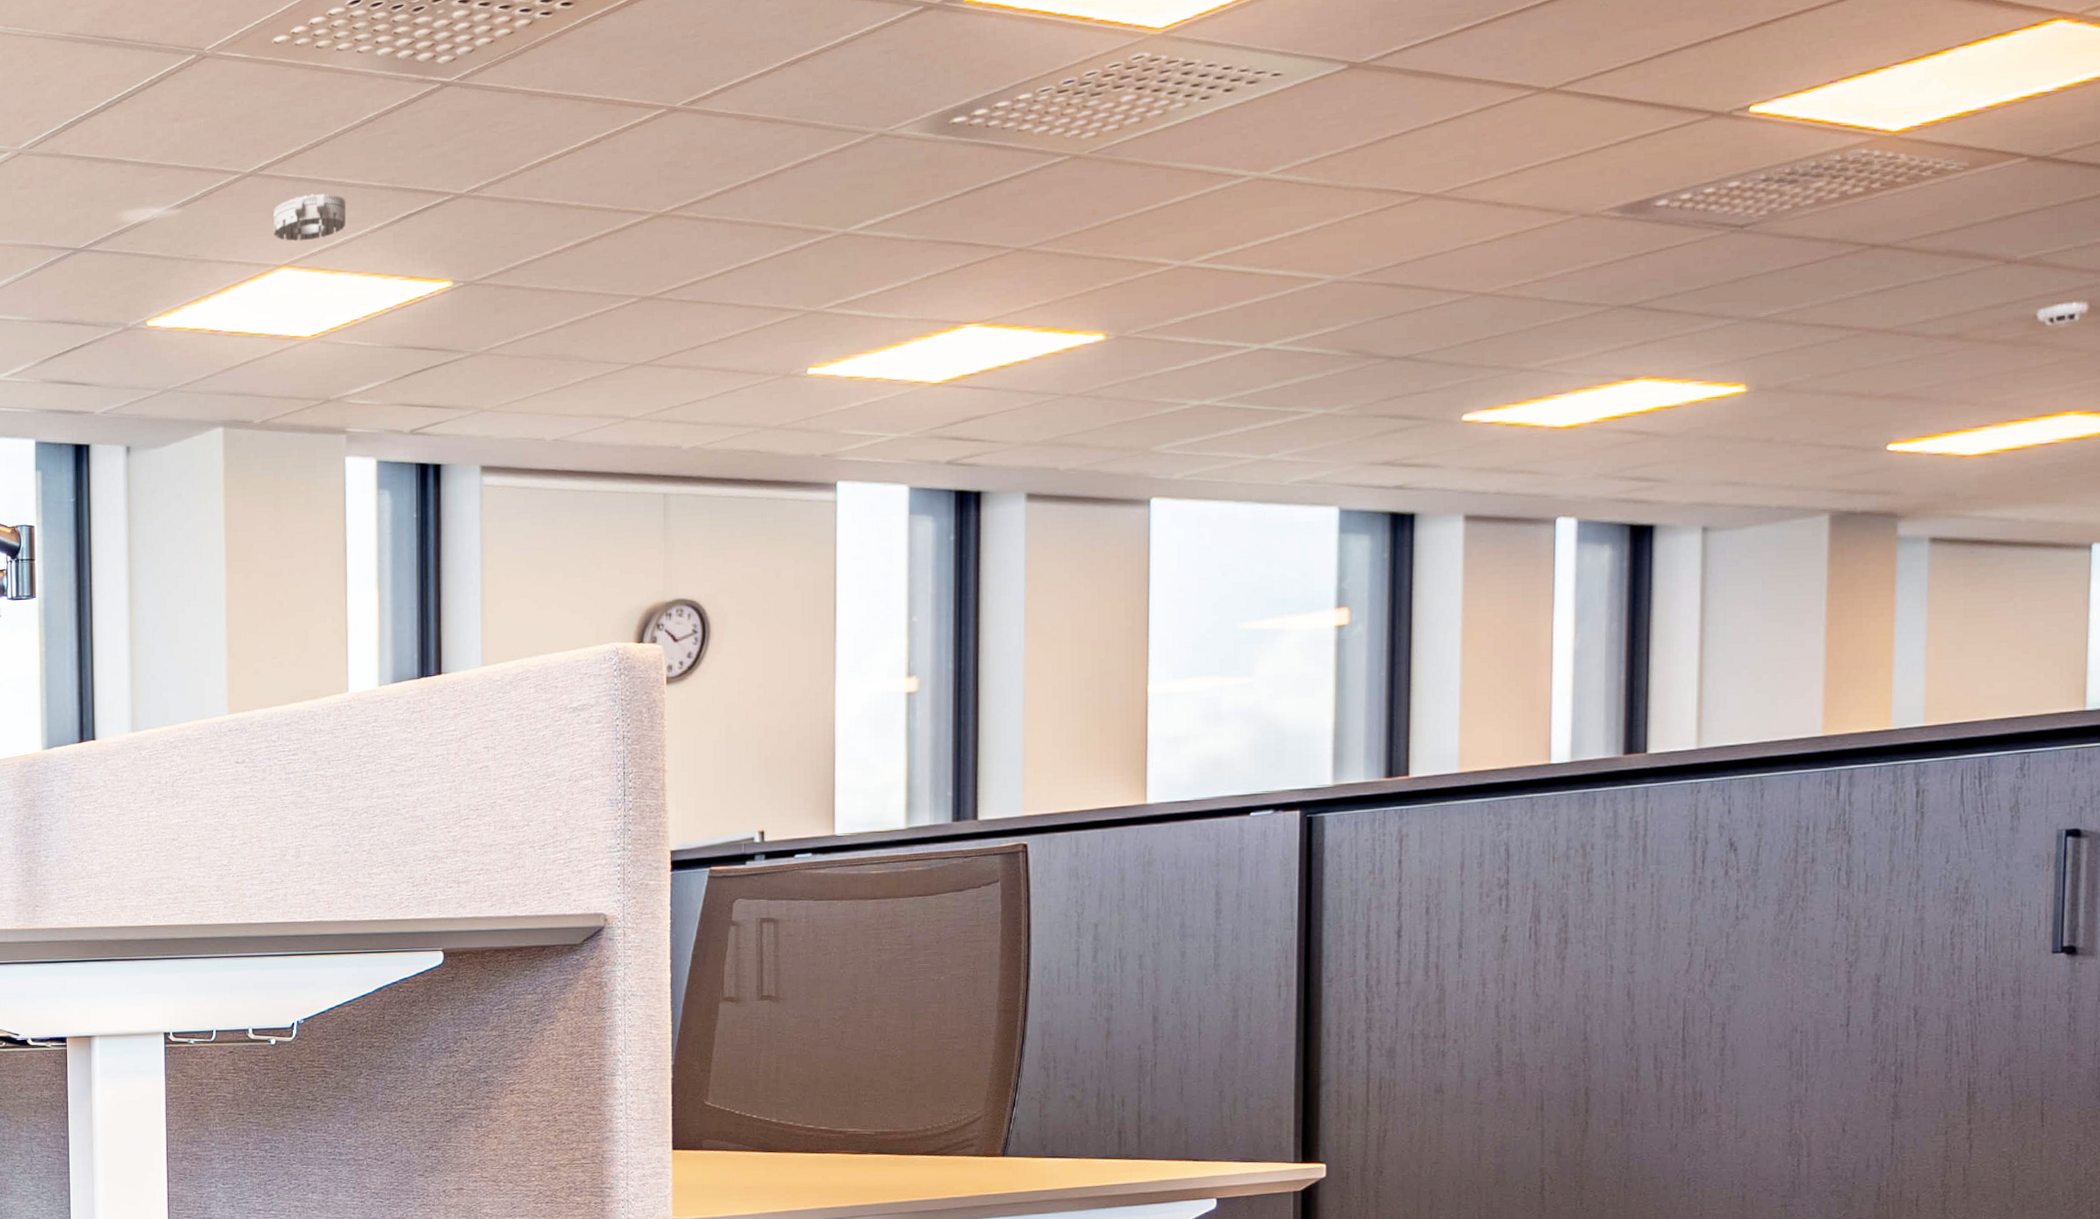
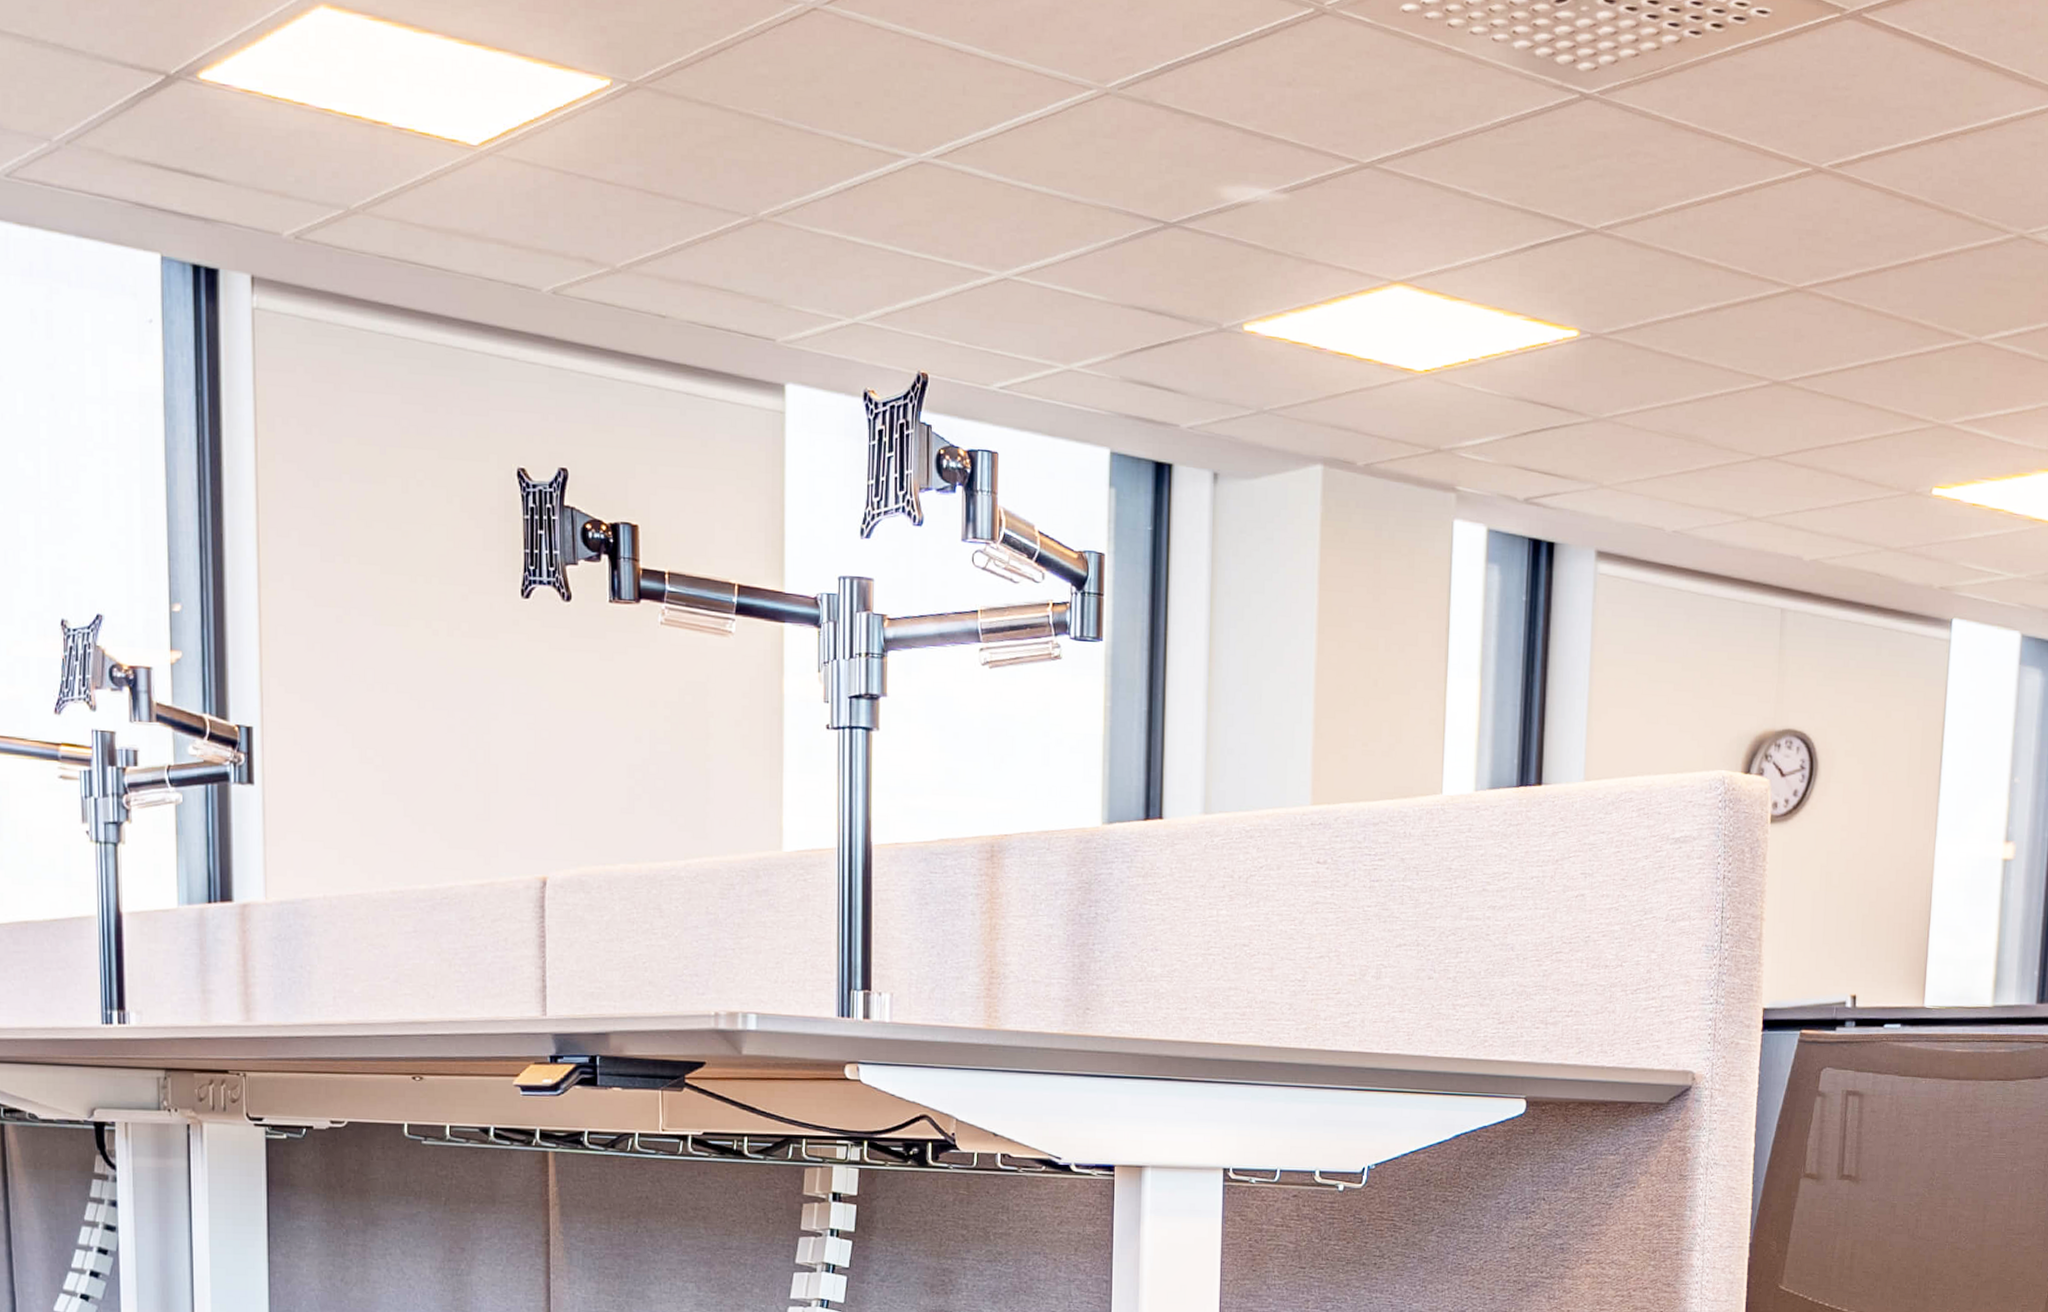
smoke detector: present [273,193,347,242] -> none [1390,200,1471,257]

